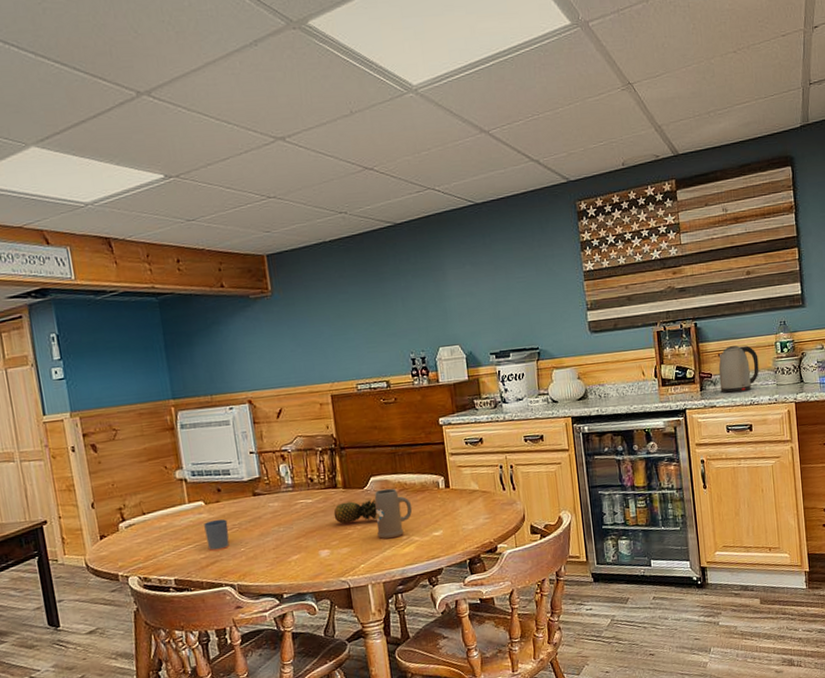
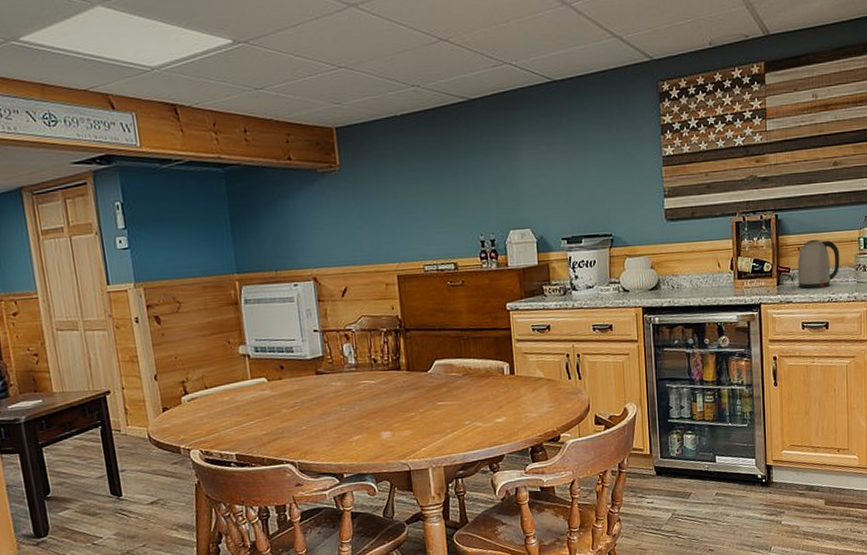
mug: present [204,519,230,551] -> none [266,396,291,428]
fruit: present [333,499,377,524] -> none [396,382,440,406]
beer mug: present [374,488,413,539] -> none [437,372,476,424]

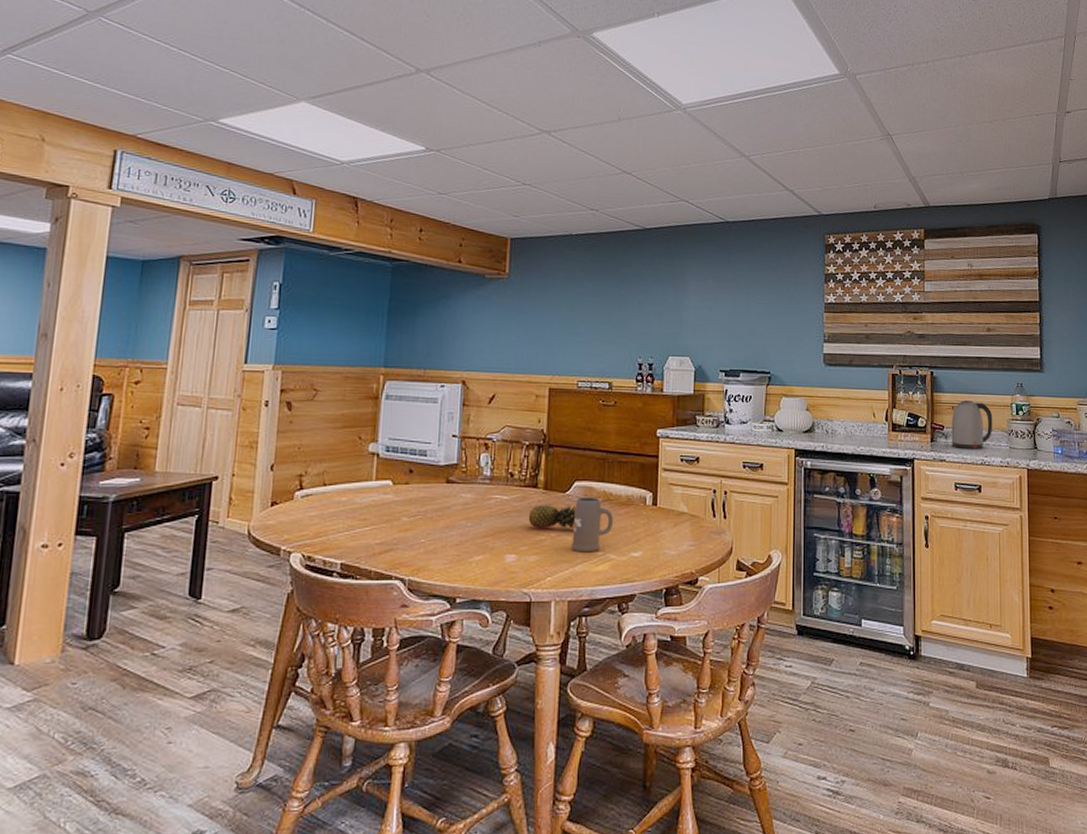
fruit: none [396,382,440,406] -> present [528,505,576,529]
beer mug: none [437,372,476,424] -> present [571,496,614,553]

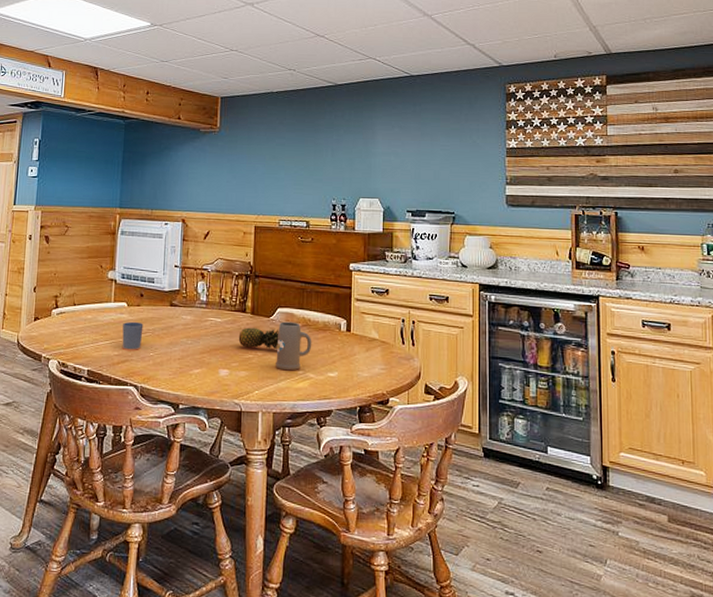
mug: none [385,502,413,538] -> present [122,321,144,351]
kettle: present [951,401,993,450] -> none [637,240,682,289]

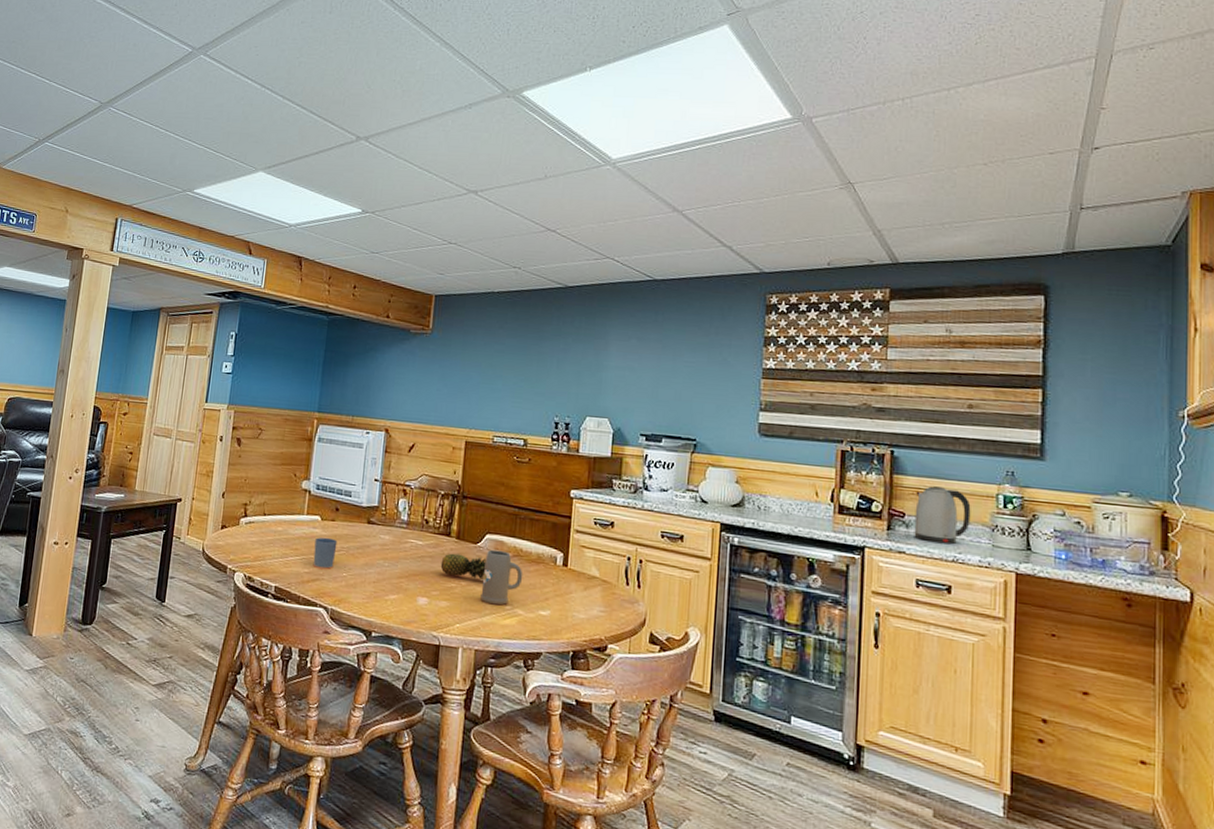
kettle: none [637,240,682,289] -> present [914,486,971,544]

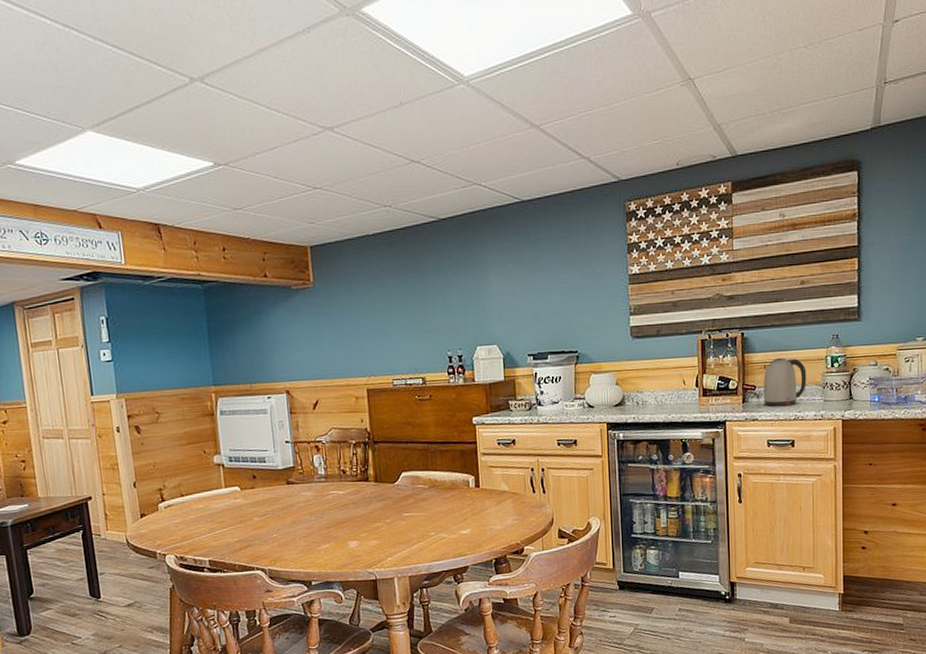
mug: present [313,537,338,570] -> none [239,505,263,536]
fruit: present [440,553,487,581] -> none [364,494,407,517]
beer mug: present [480,549,523,606] -> none [404,484,442,534]

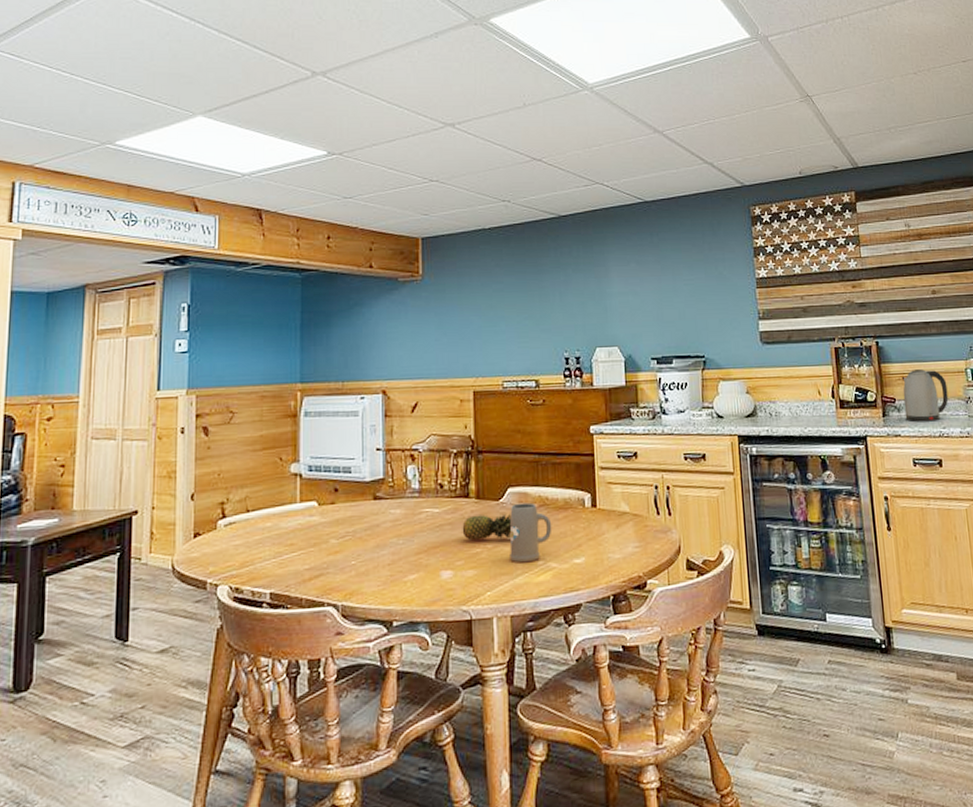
fruit: none [364,494,407,517] -> present [462,513,512,541]
beer mug: none [404,484,442,534] -> present [509,502,552,563]

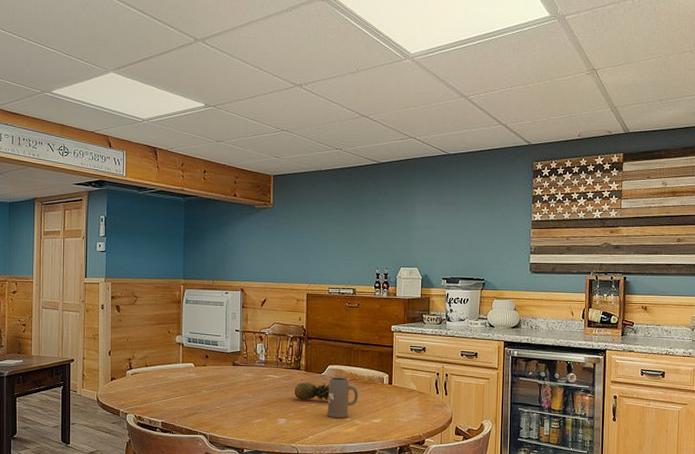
kettle: present [903,369,949,422] -> none [640,301,678,342]

